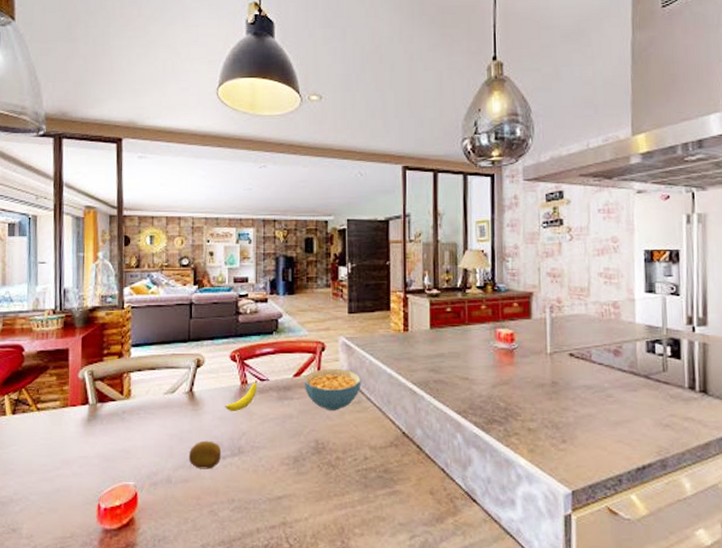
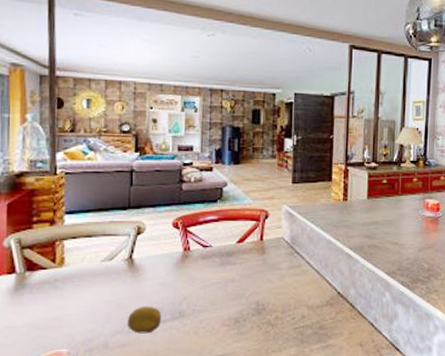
banana: present [225,380,258,412] -> none [166,247,200,278]
cereal bowl: present [304,368,362,411] -> none [246,234,302,274]

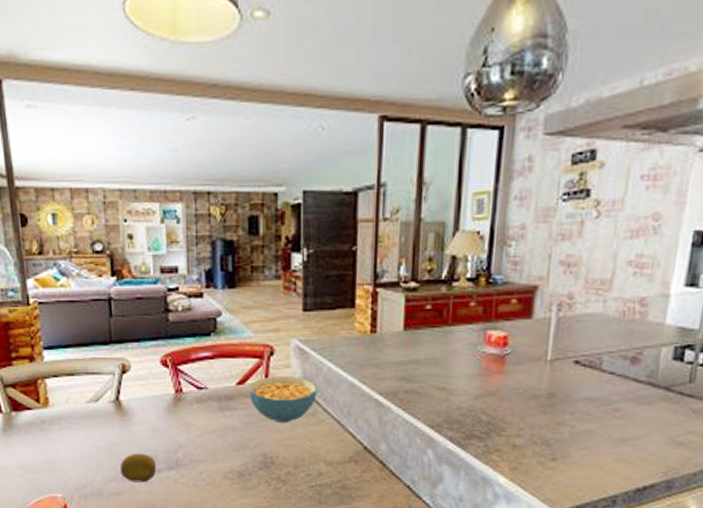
cereal bowl: none [246,234,302,274] -> present [249,375,317,423]

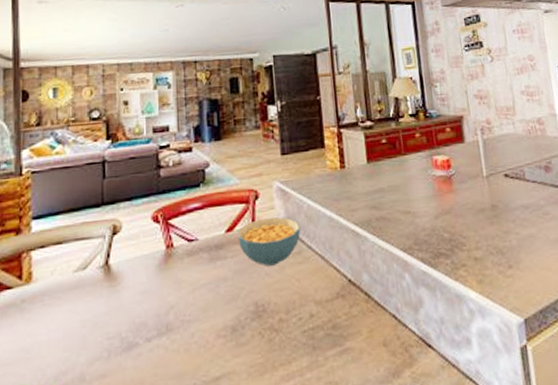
fruit: present [119,453,157,483] -> none [105,321,146,359]

